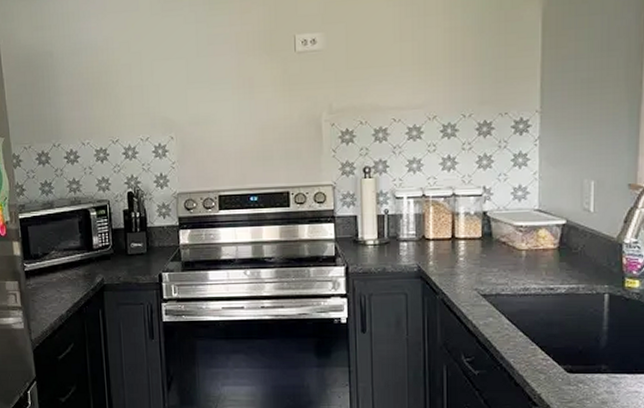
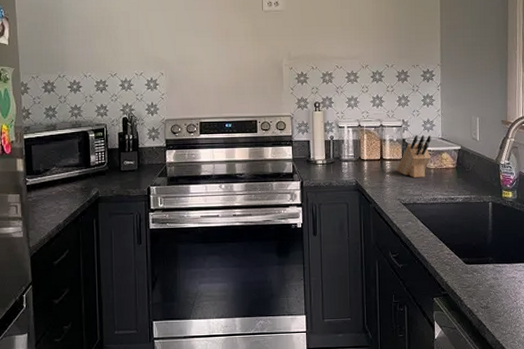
knife block: none [474,205,524,261] -> present [397,134,432,178]

